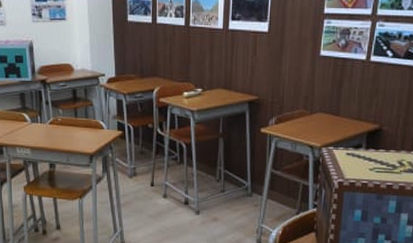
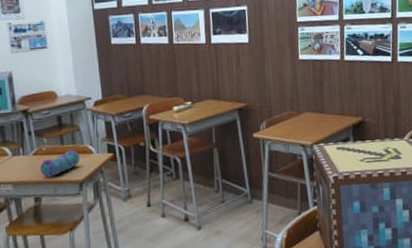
pencil case: none [55,123,92,147] -> present [40,150,80,178]

